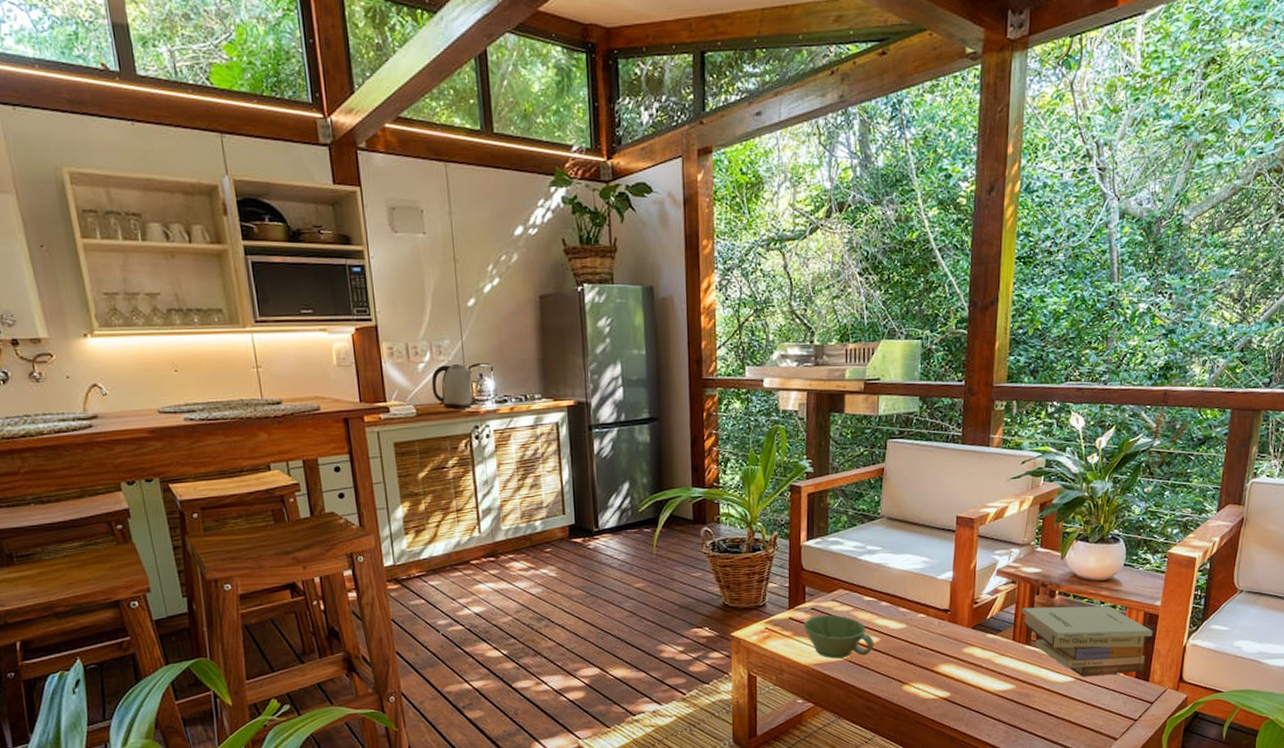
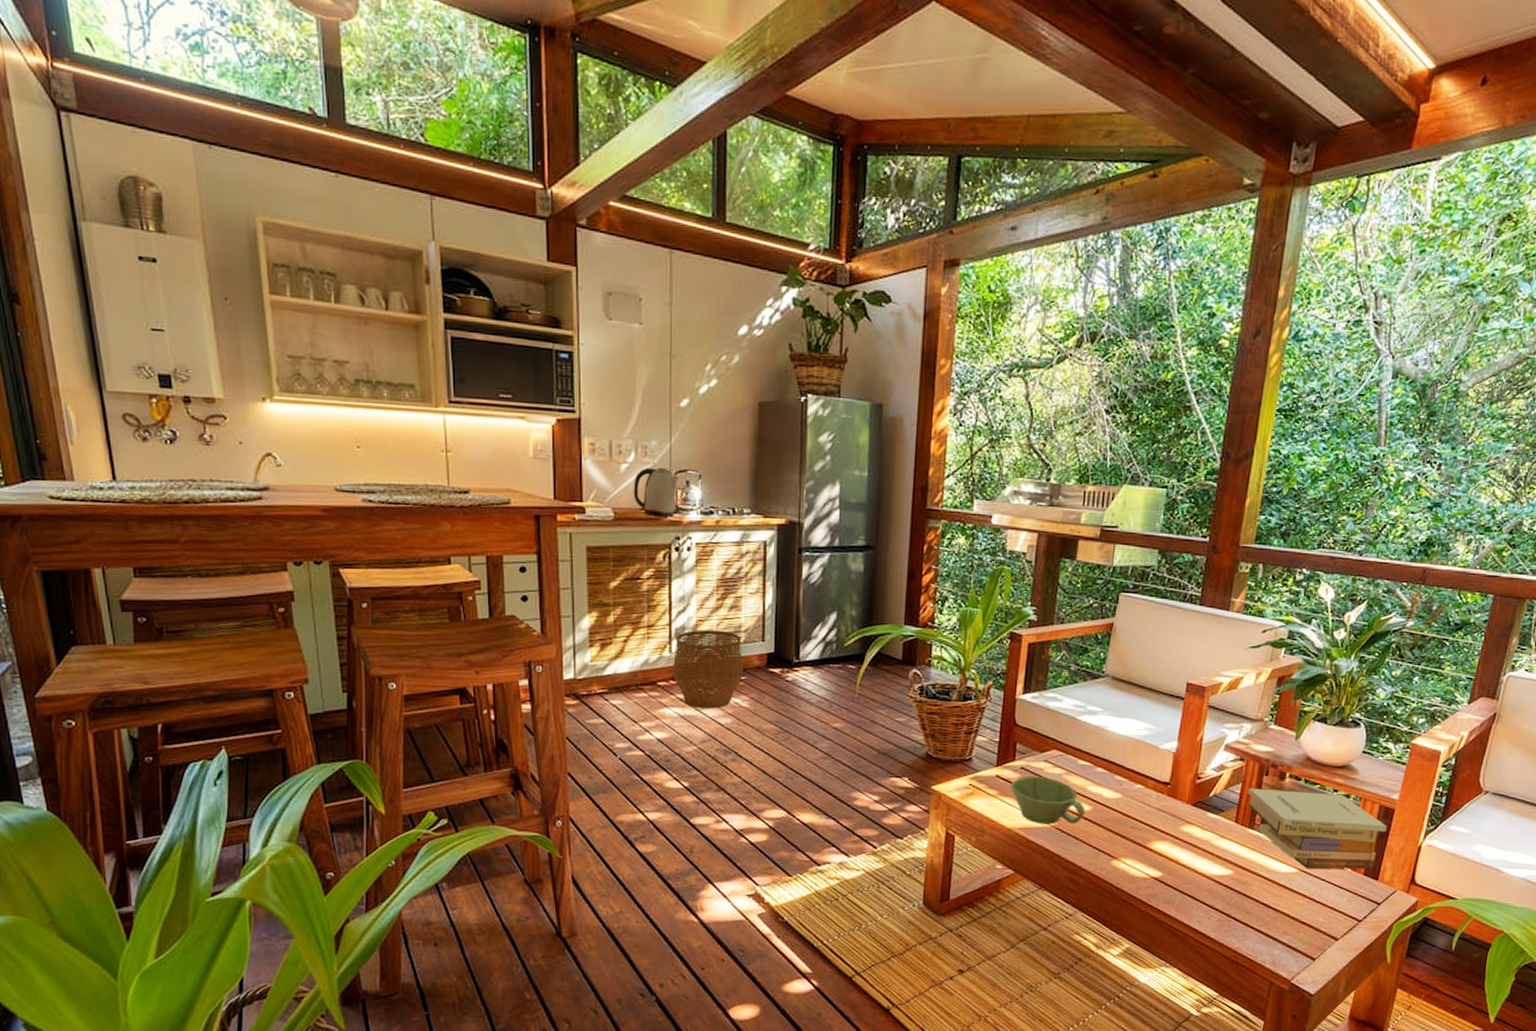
basket: none [482,508,549,581] -> present [673,629,744,708]

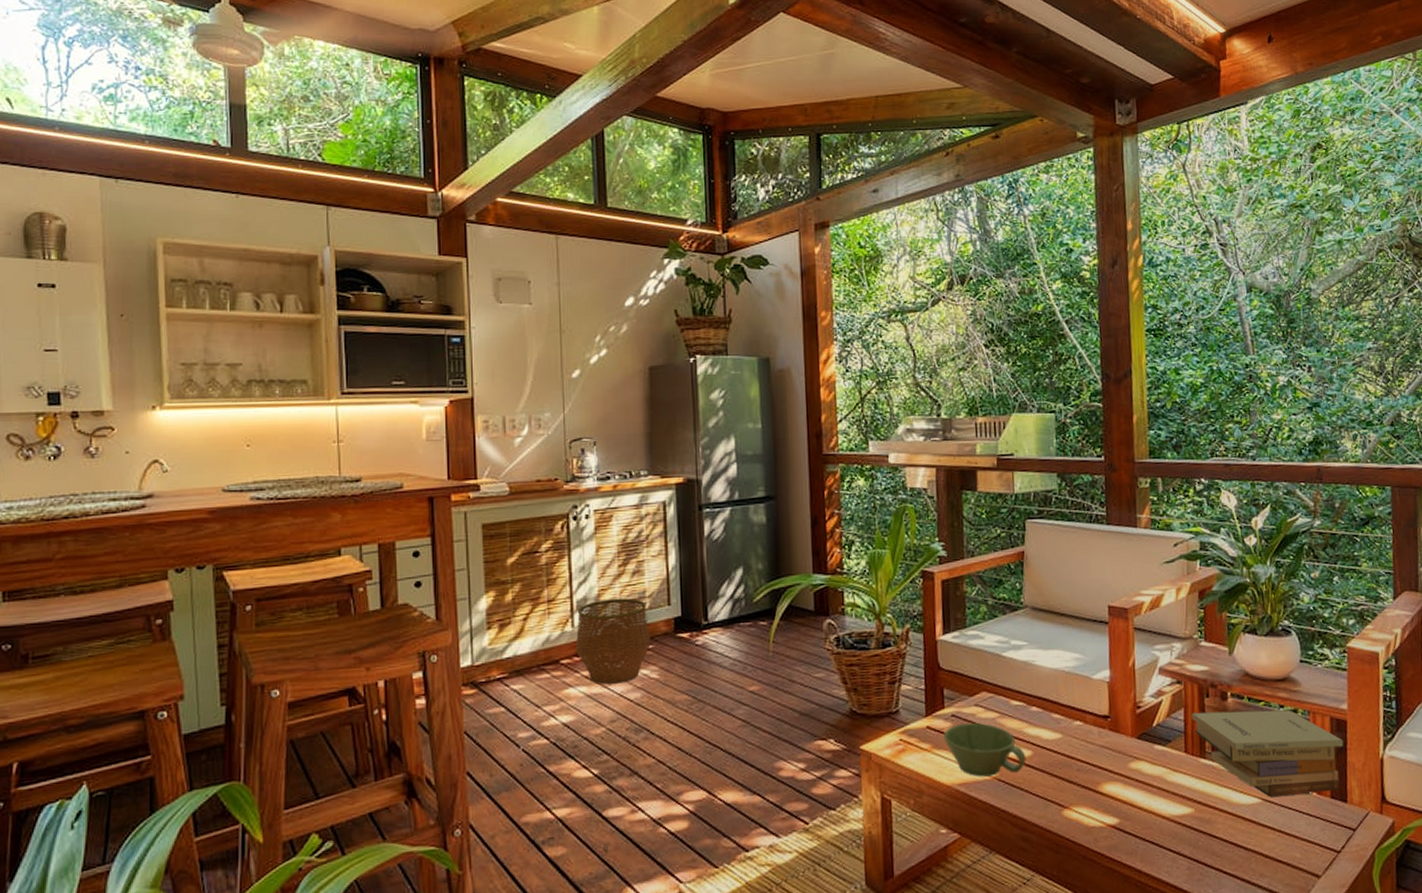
kettle: present [633,467,678,518] -> none [528,437,573,487]

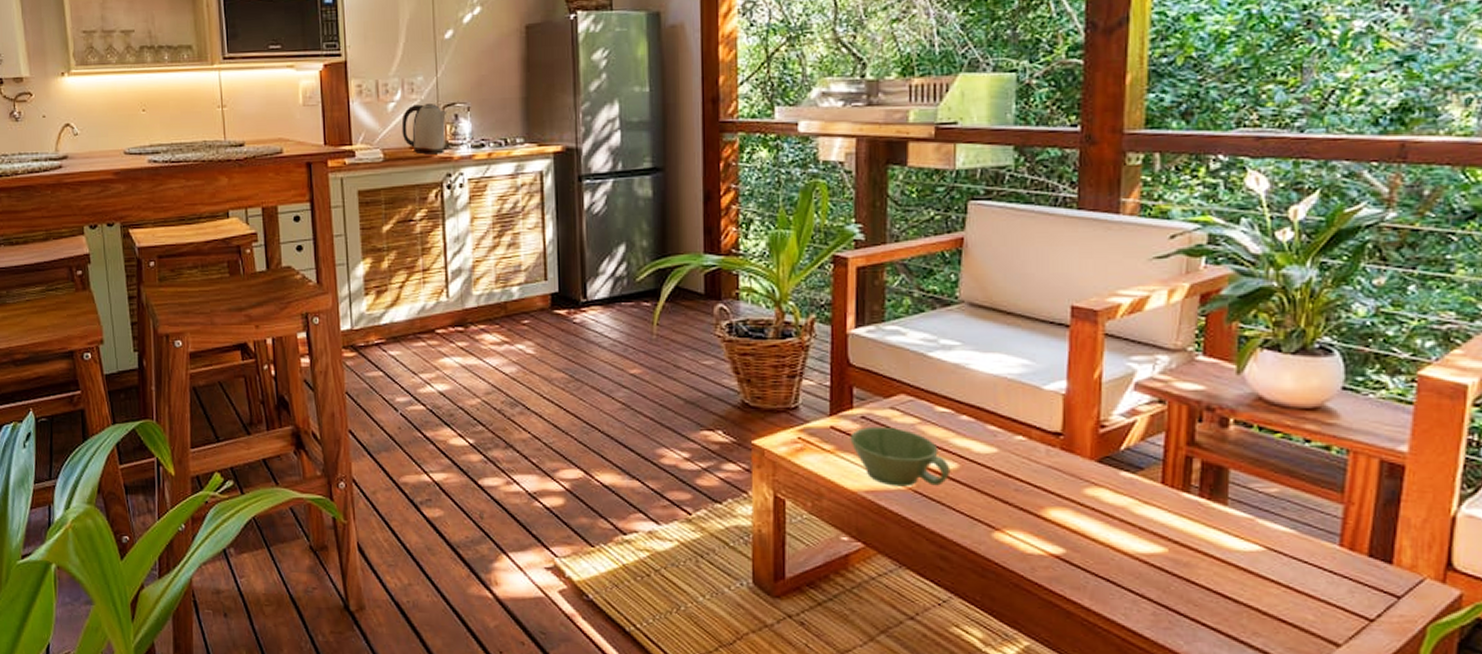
kettle: none [528,437,573,487] -> present [401,102,446,155]
basket: present [576,598,651,684] -> none [451,270,526,356]
books: present [1191,710,1344,798] -> none [1175,438,1396,549]

